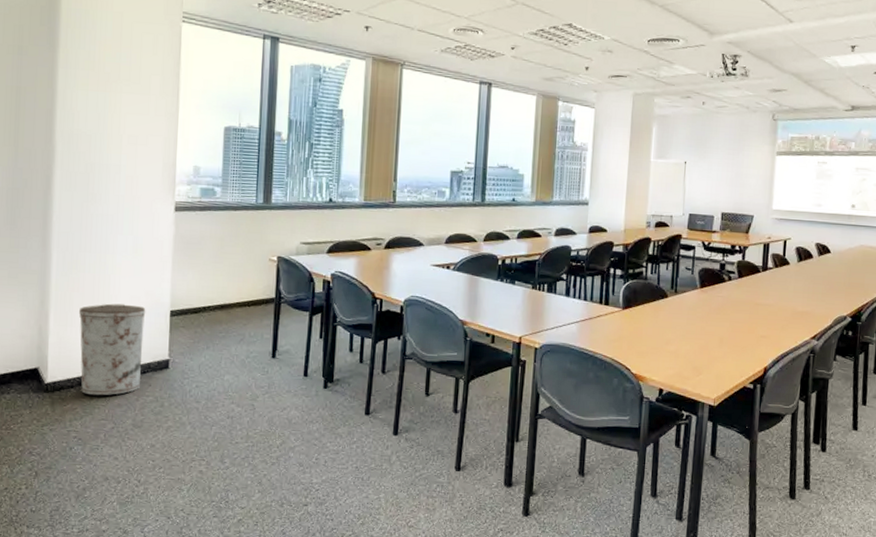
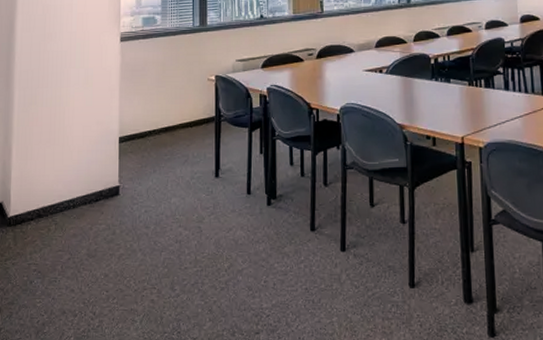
trash can: present [79,303,146,396] -> none [38,134,97,227]

